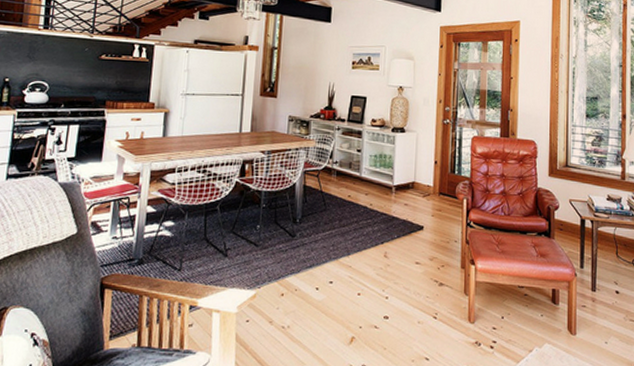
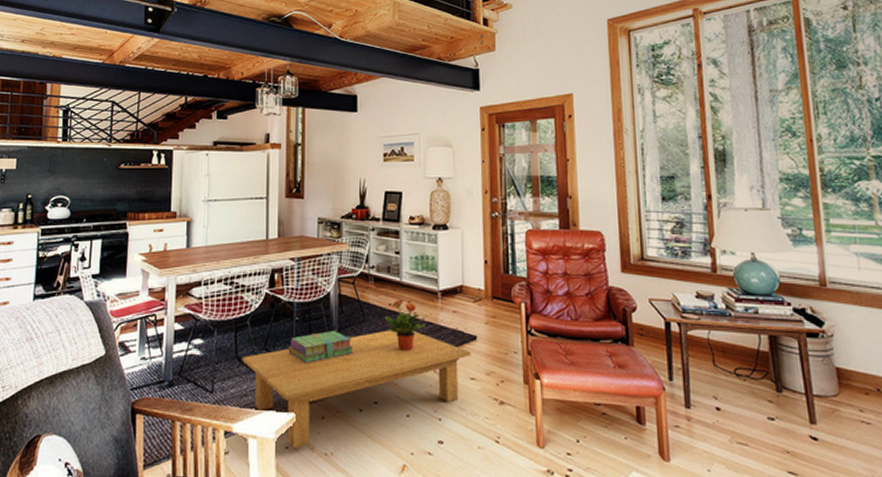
coffee table: none [210,218,418,322] -> present [242,330,471,449]
stack of books: none [254,218,314,246] -> present [288,331,353,363]
potted plant: none [343,192,380,237] -> present [384,299,425,351]

